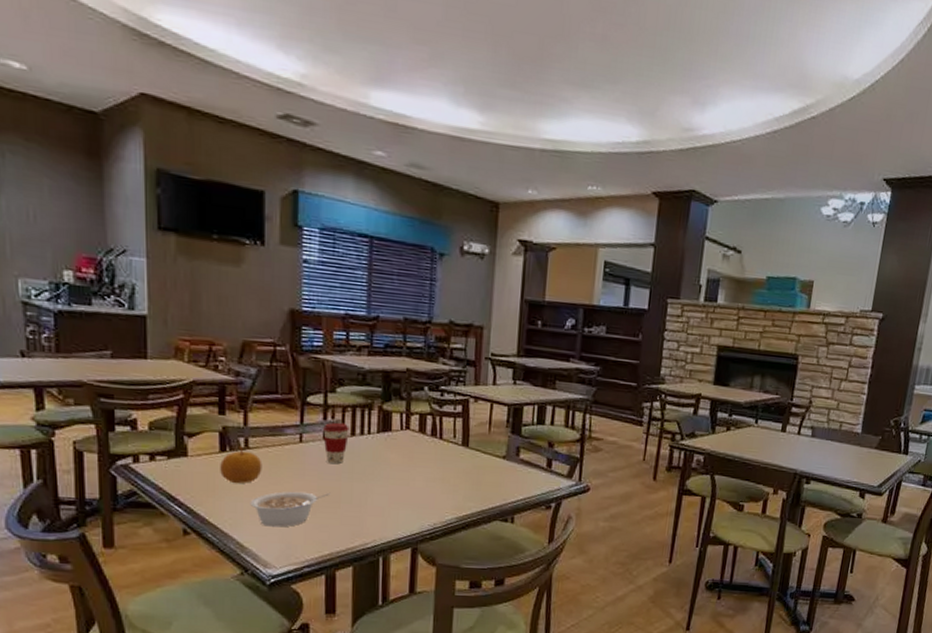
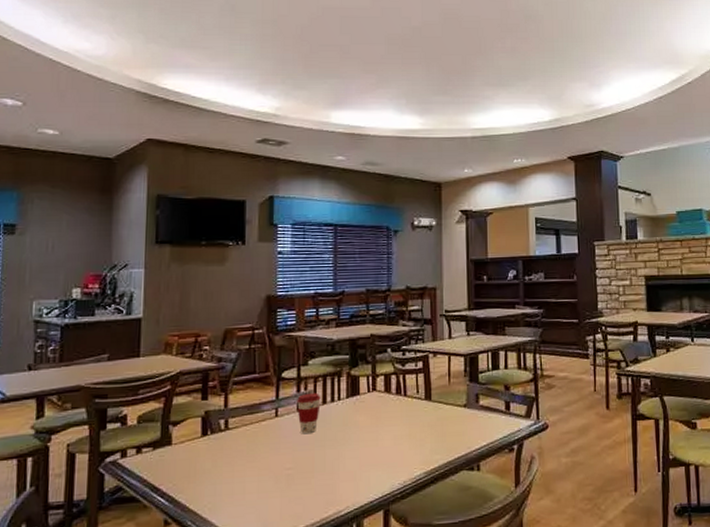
fruit: present [220,446,262,484] -> none [201,428,241,467]
legume: present [250,491,331,528] -> none [228,464,305,506]

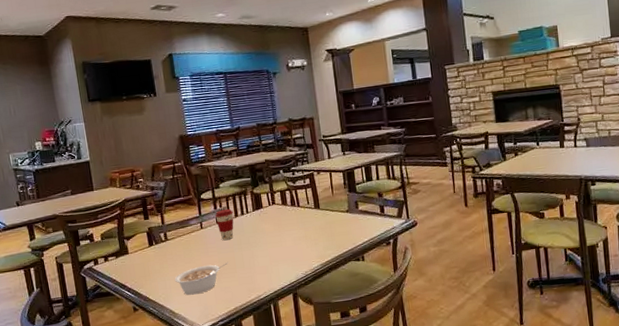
legume: none [228,464,305,506] -> present [174,262,228,295]

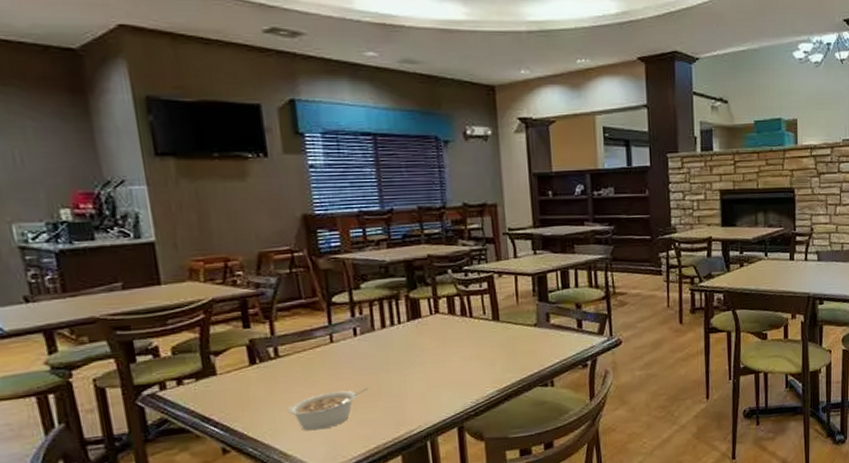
coffee cup: present [214,208,234,240] -> none [351,316,379,358]

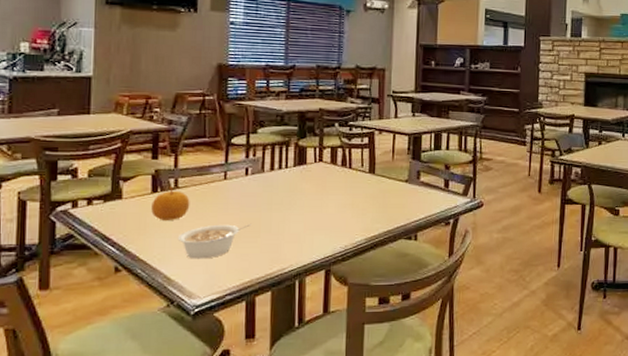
fruit: none [251,356,296,394] -> present [151,186,190,221]

